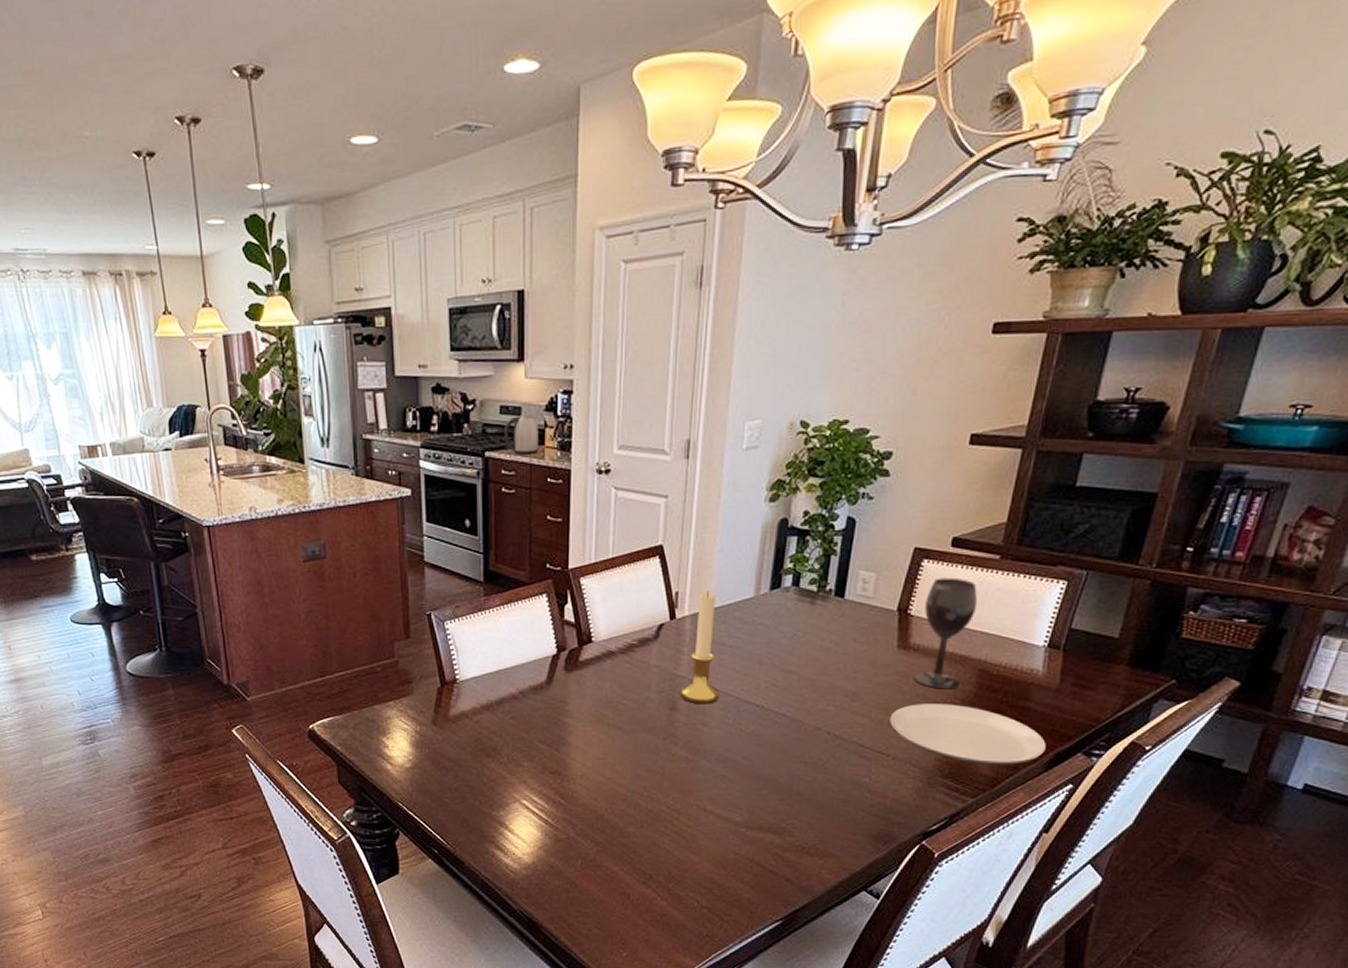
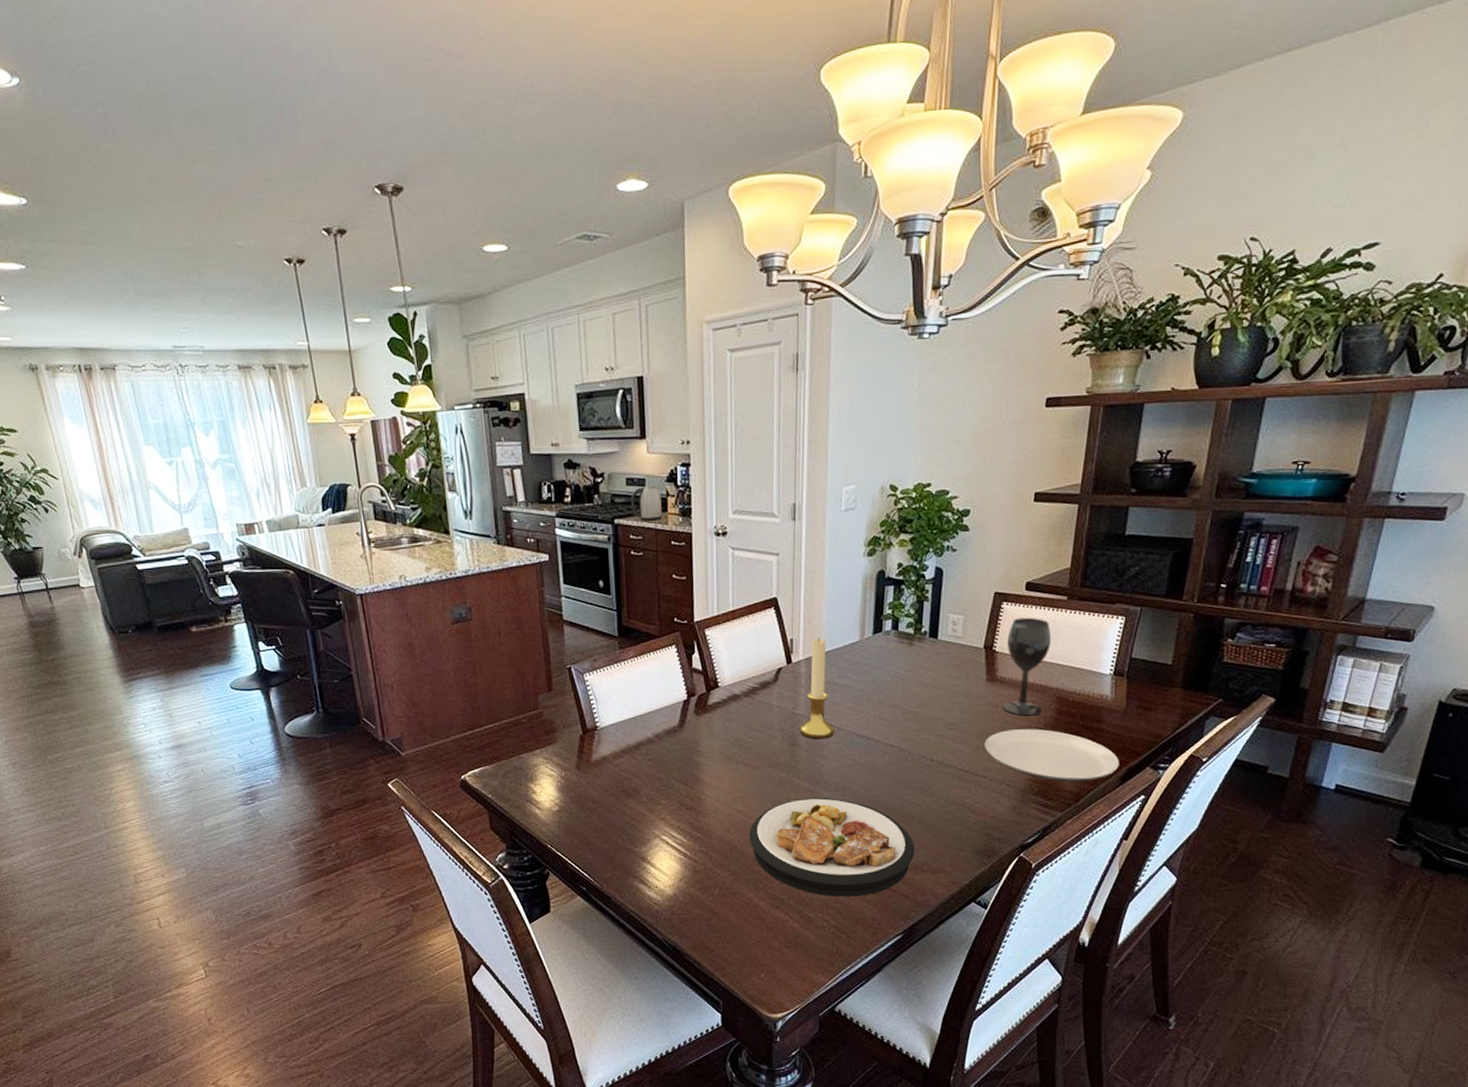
plate: none [618,767,802,877] -> present [749,797,915,897]

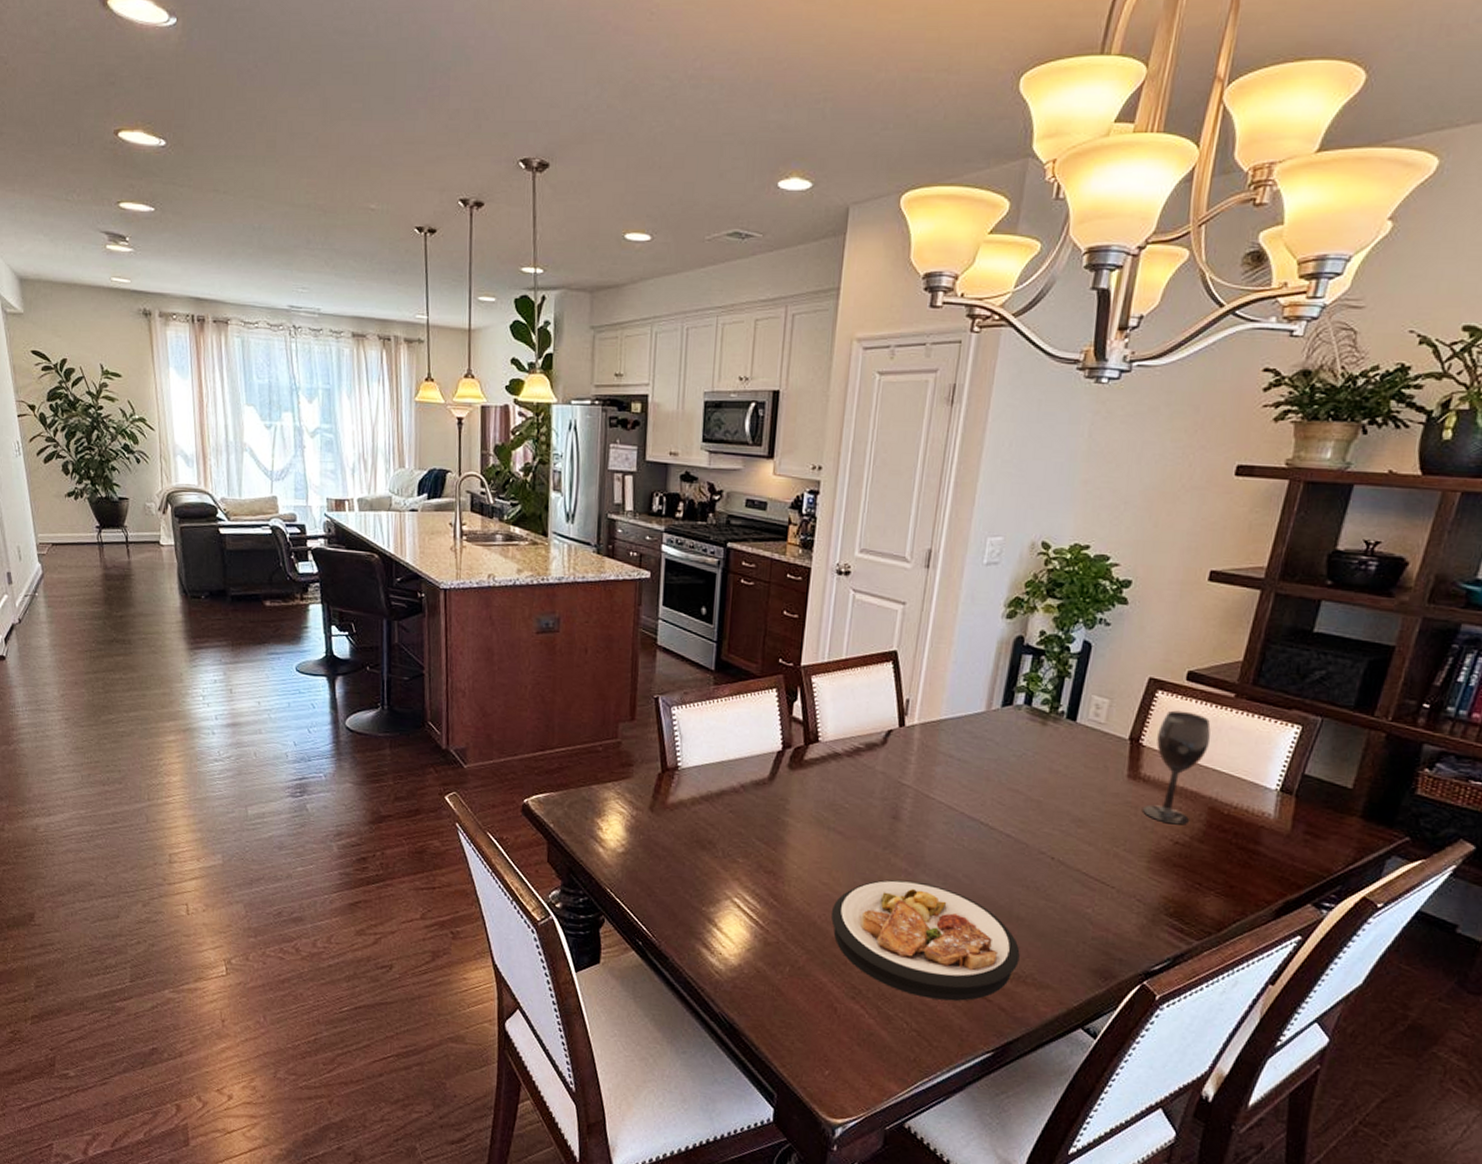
kettle: present [631,485,663,521] -> none [748,509,783,549]
candle holder: present [799,637,836,740] -> none [903,701,947,817]
plate: present [985,728,1119,782] -> none [1116,836,1276,910]

